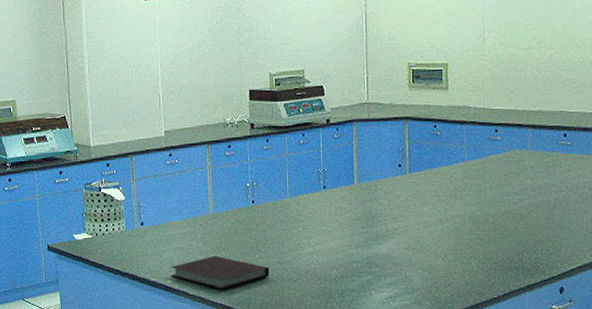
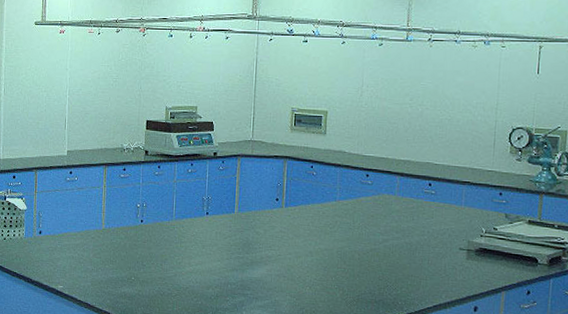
notebook: present [170,255,270,290] -> none [62,266,152,298]

